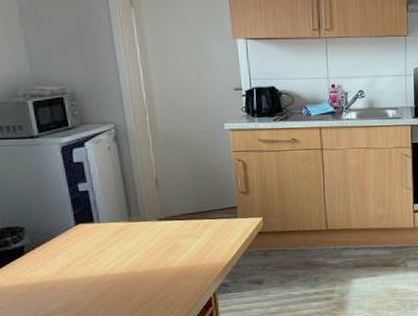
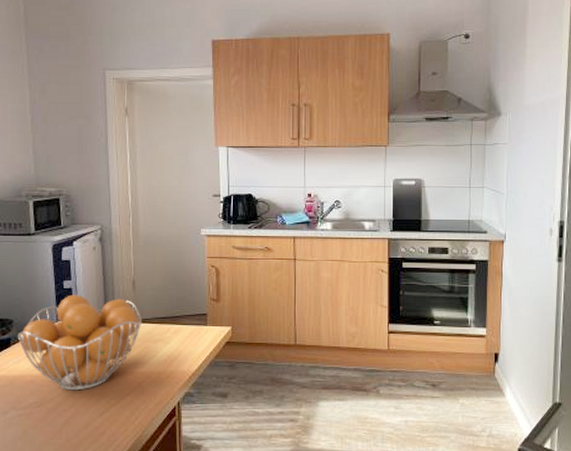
fruit basket: none [31,196,170,293] -> present [17,295,142,391]

